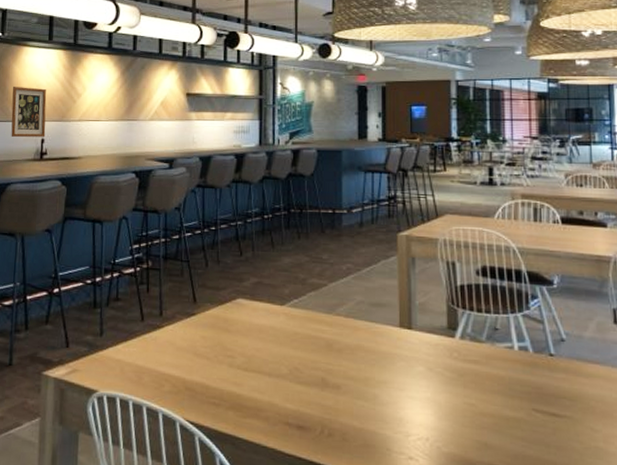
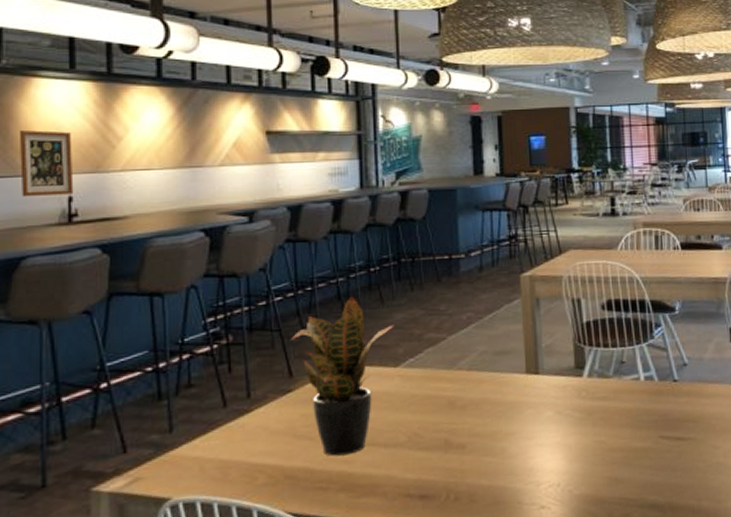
potted plant: none [197,238,282,378] -> present [291,296,394,456]

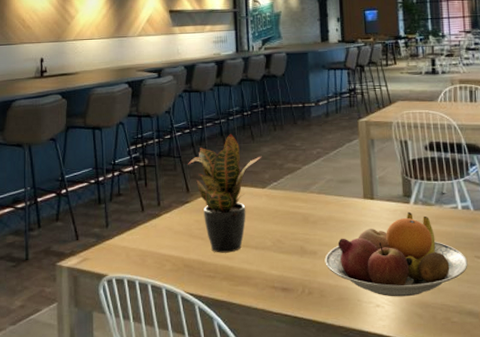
wall art: present [19,130,74,196] -> none [10,12,44,58]
fruit bowl: none [476,386,651,495] -> present [325,211,468,297]

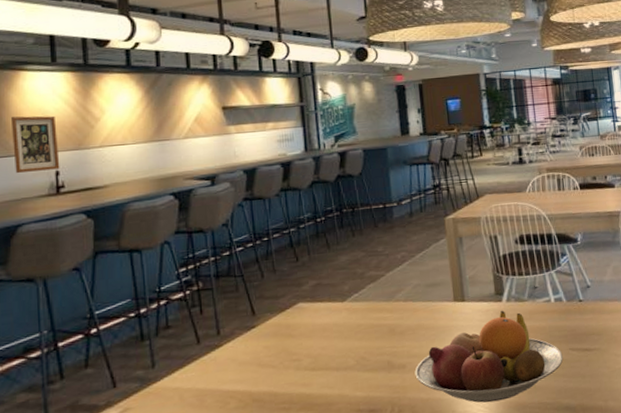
wall art: none [10,12,44,58] -> present [10,115,60,173]
potted plant: present [188,133,262,253] -> none [252,243,340,381]

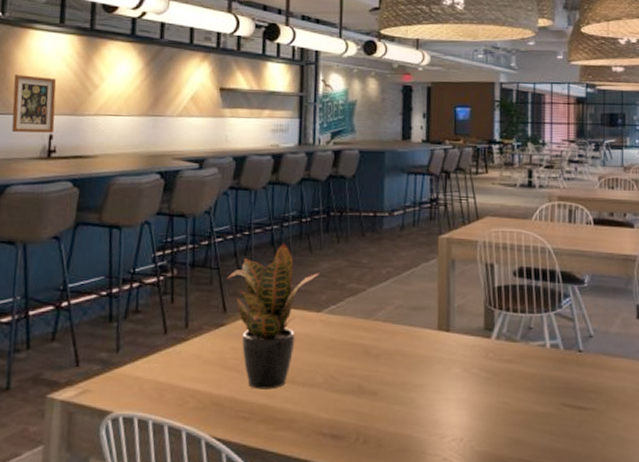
potted plant: none [252,243,340,381] -> present [228,243,320,389]
fruit bowl: present [415,310,563,403] -> none [386,348,553,450]

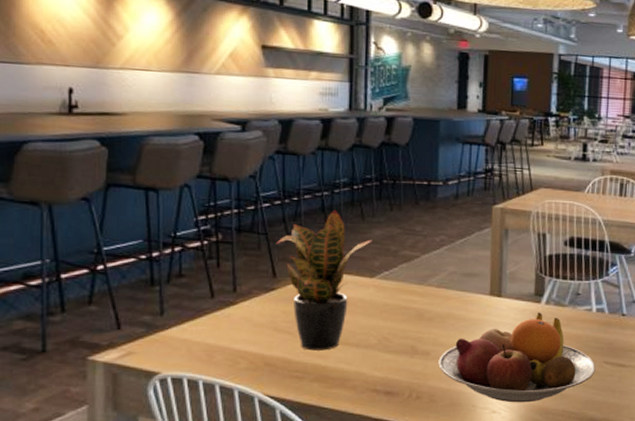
wall art: present [11,75,57,133] -> none [21,19,74,87]
fruit bowl: none [386,348,553,450] -> present [438,312,596,403]

